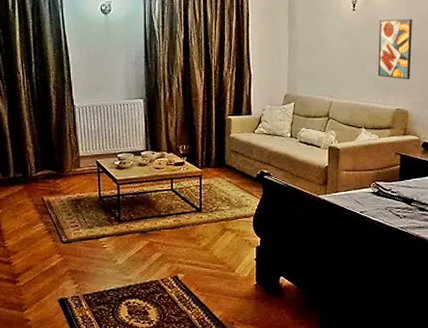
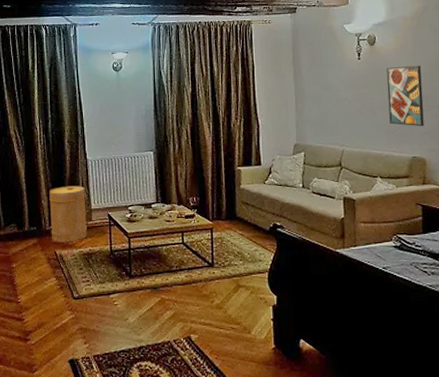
basket: none [35,133,76,189] -> present [49,186,88,243]

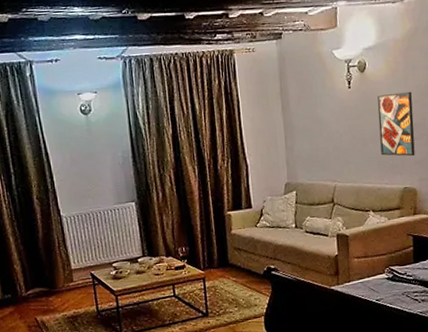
basket: present [49,186,88,243] -> none [22,245,70,308]

